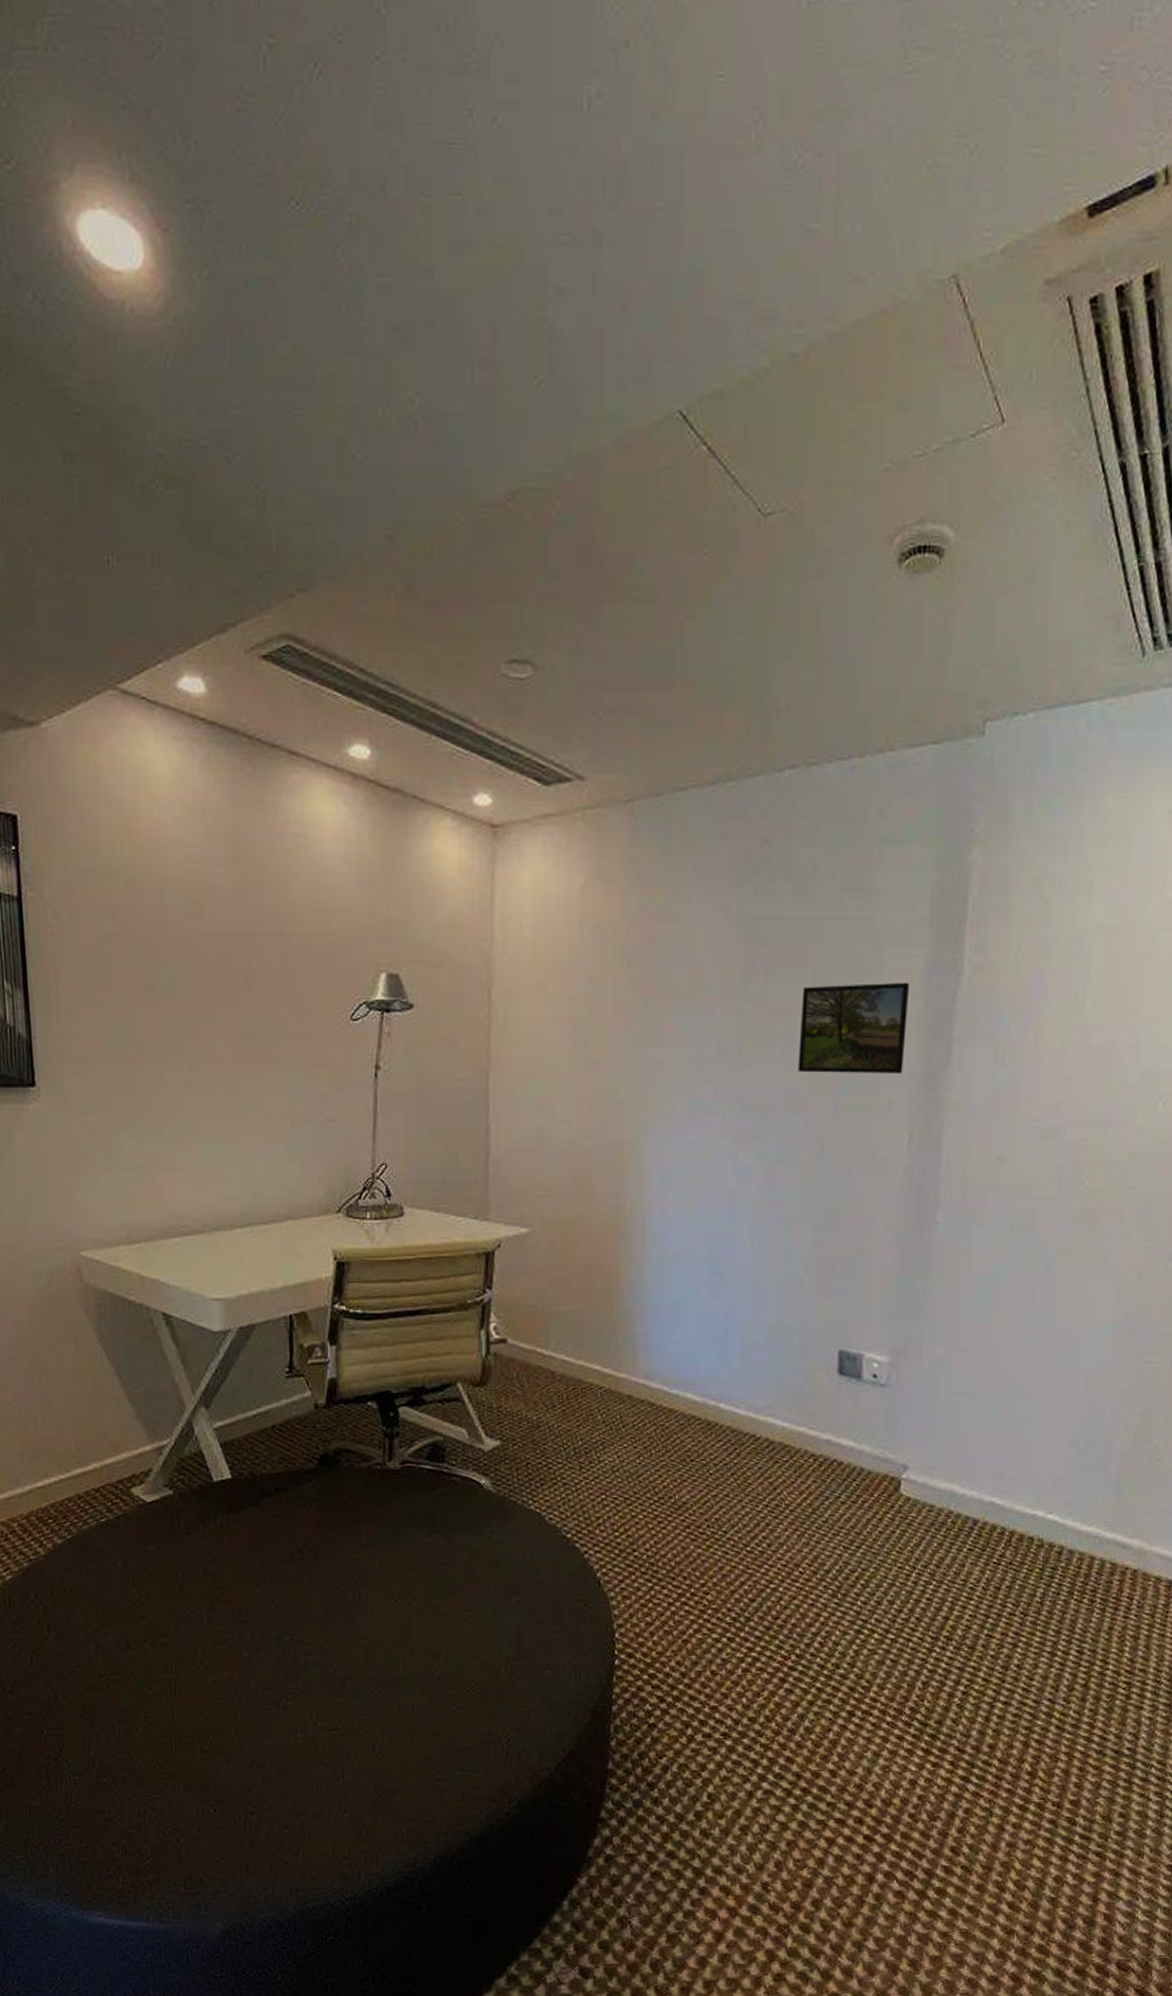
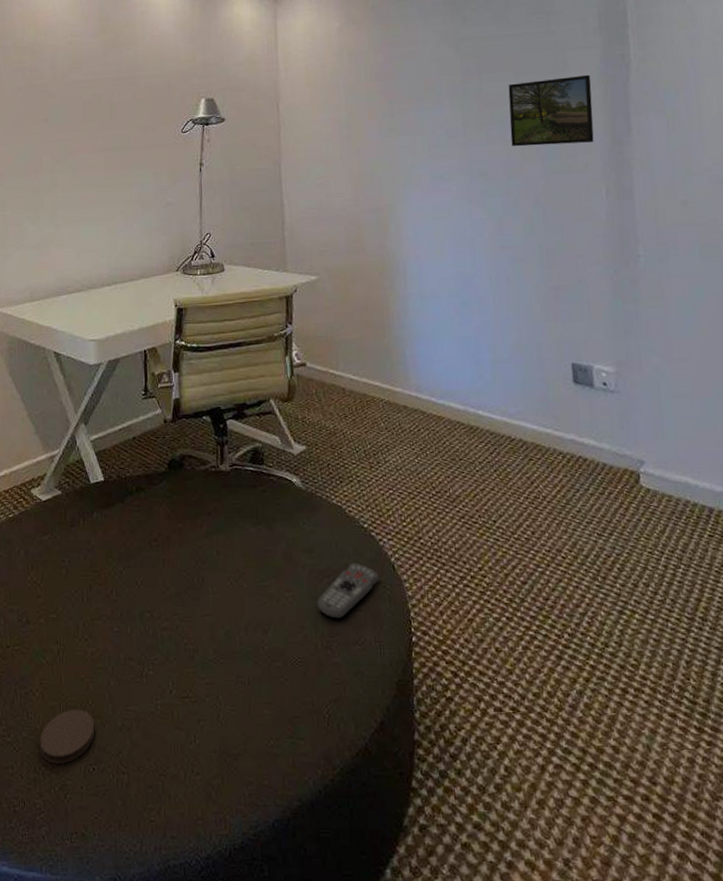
coaster: none [145,1745,216,1806] -> present [40,709,94,764]
remote control: none [503,1578,582,1641] -> present [317,562,380,619]

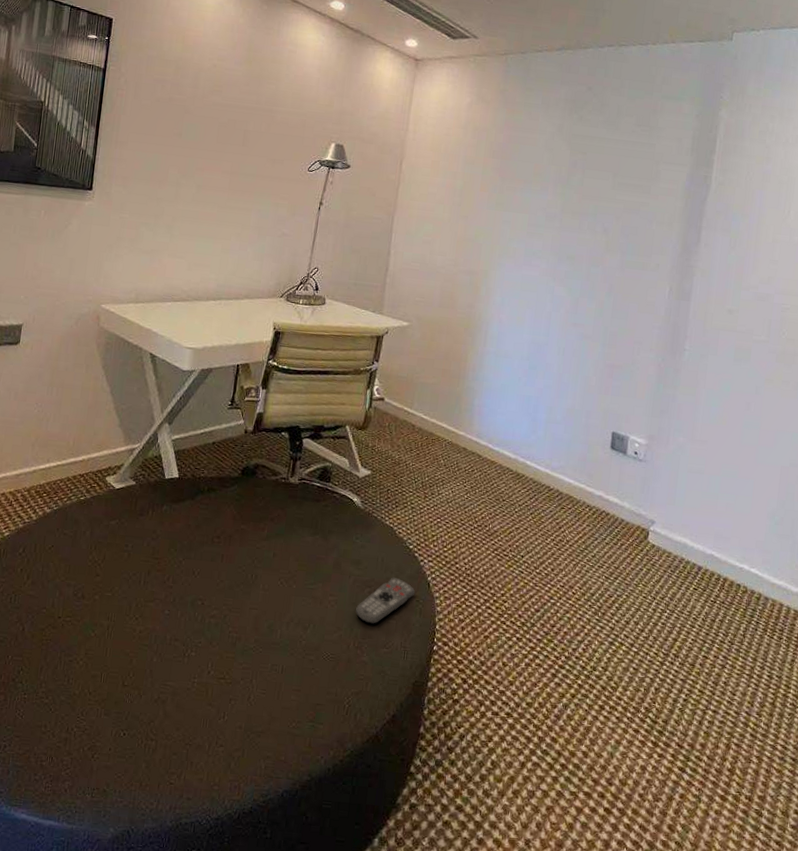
coaster: present [40,709,94,764] -> none [75,679,132,727]
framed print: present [508,74,594,147] -> none [599,183,676,247]

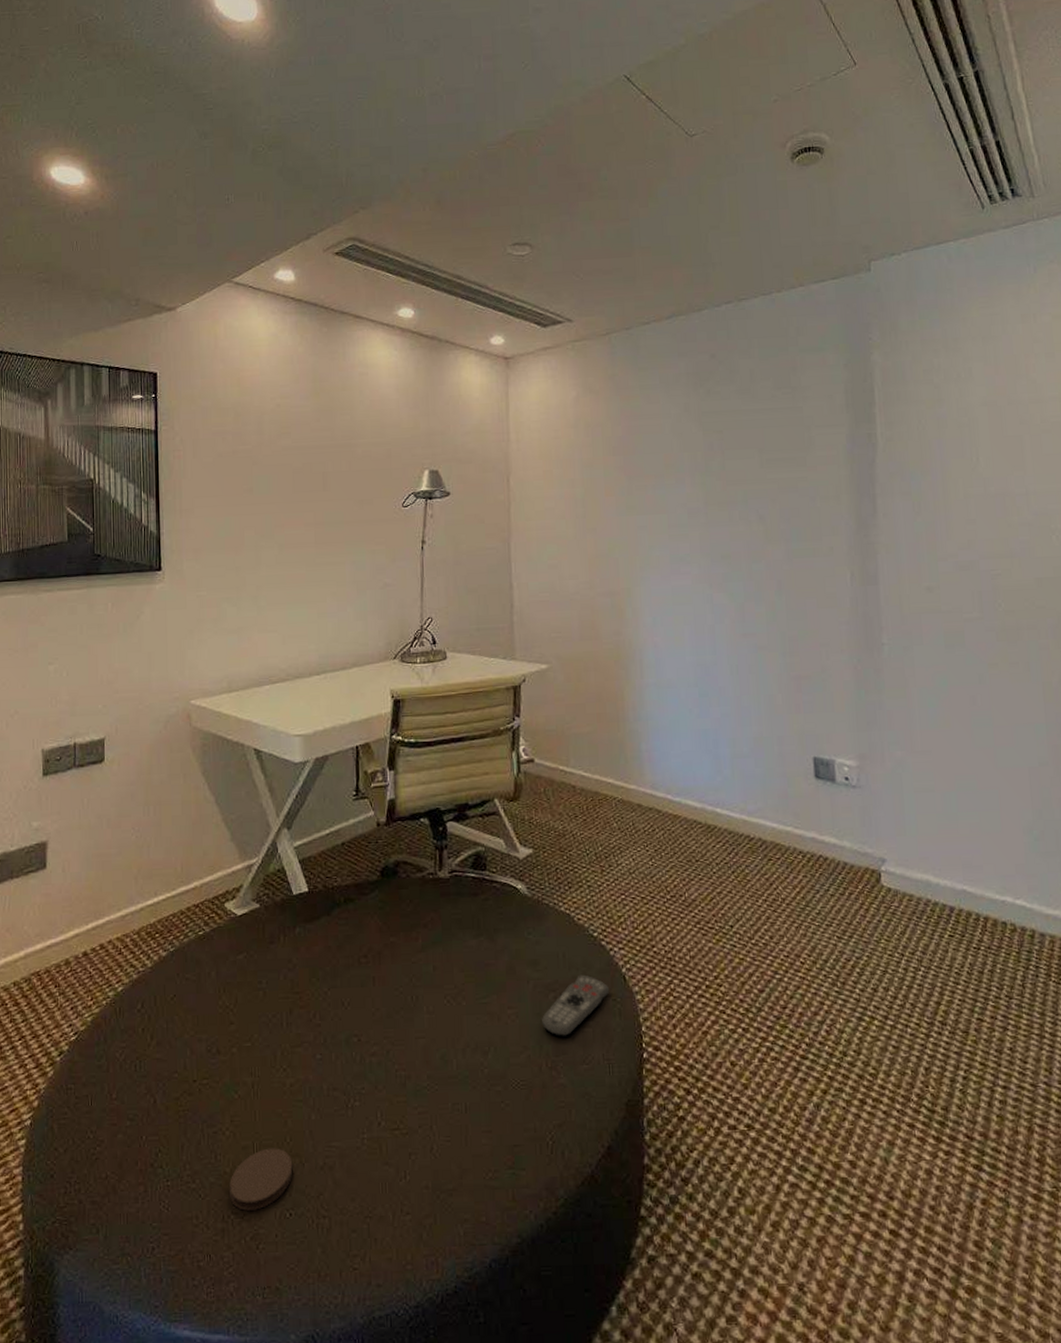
coaster: none [75,679,132,727] -> present [230,1148,292,1211]

